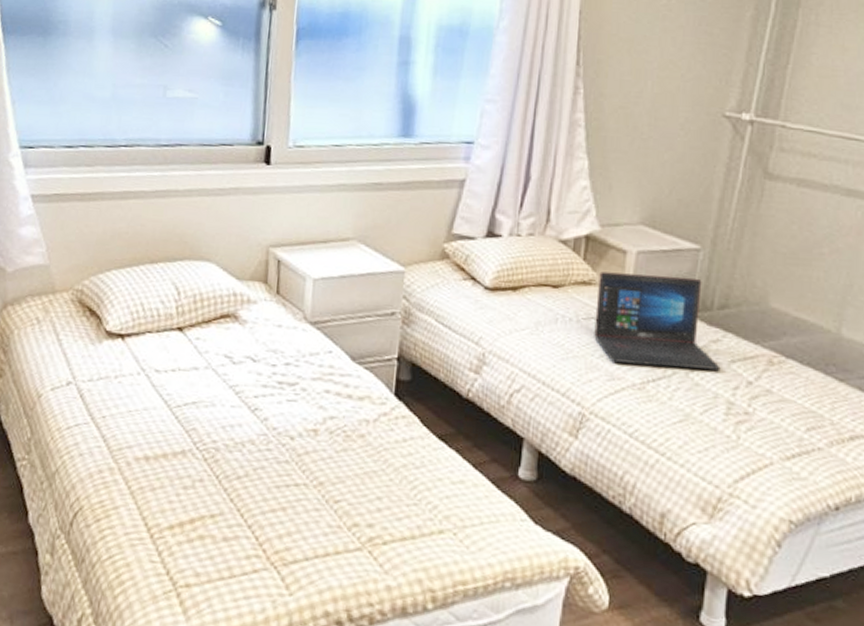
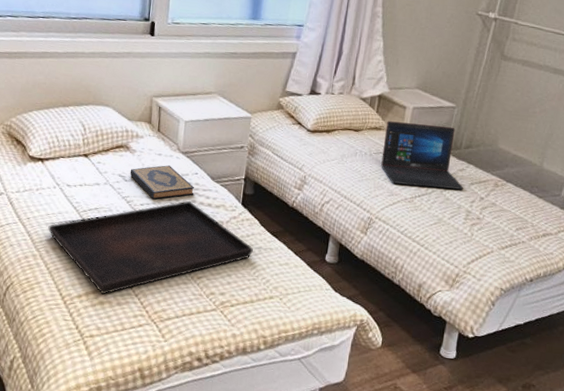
serving tray: none [130,391,413,525] -> present [48,201,253,295]
hardback book: none [239,341,329,389] -> present [130,165,195,200]

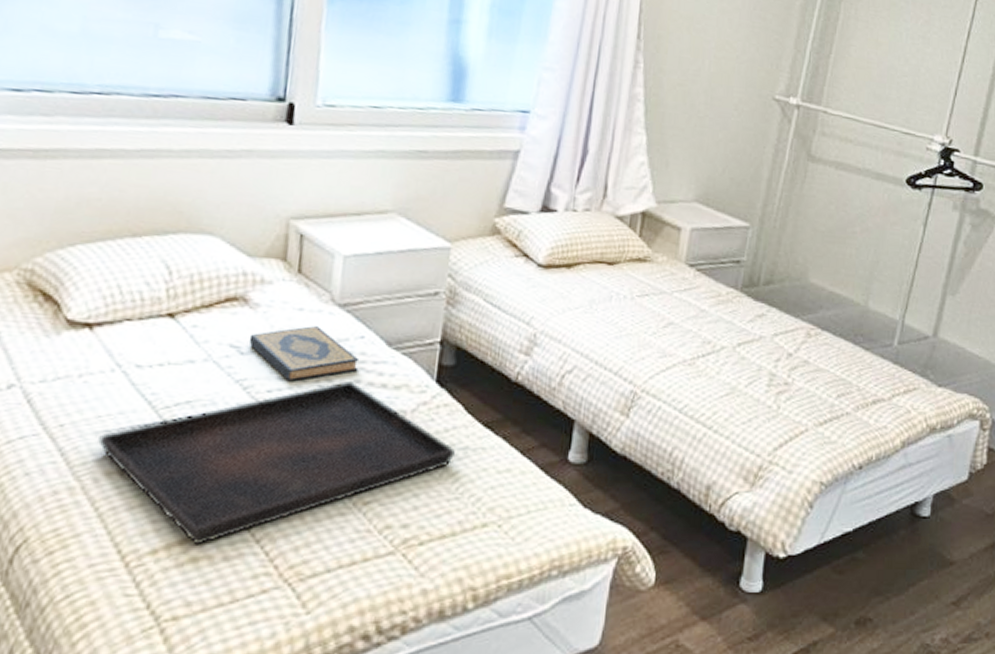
laptop: present [381,121,464,190] -> none [647,248,765,344]

